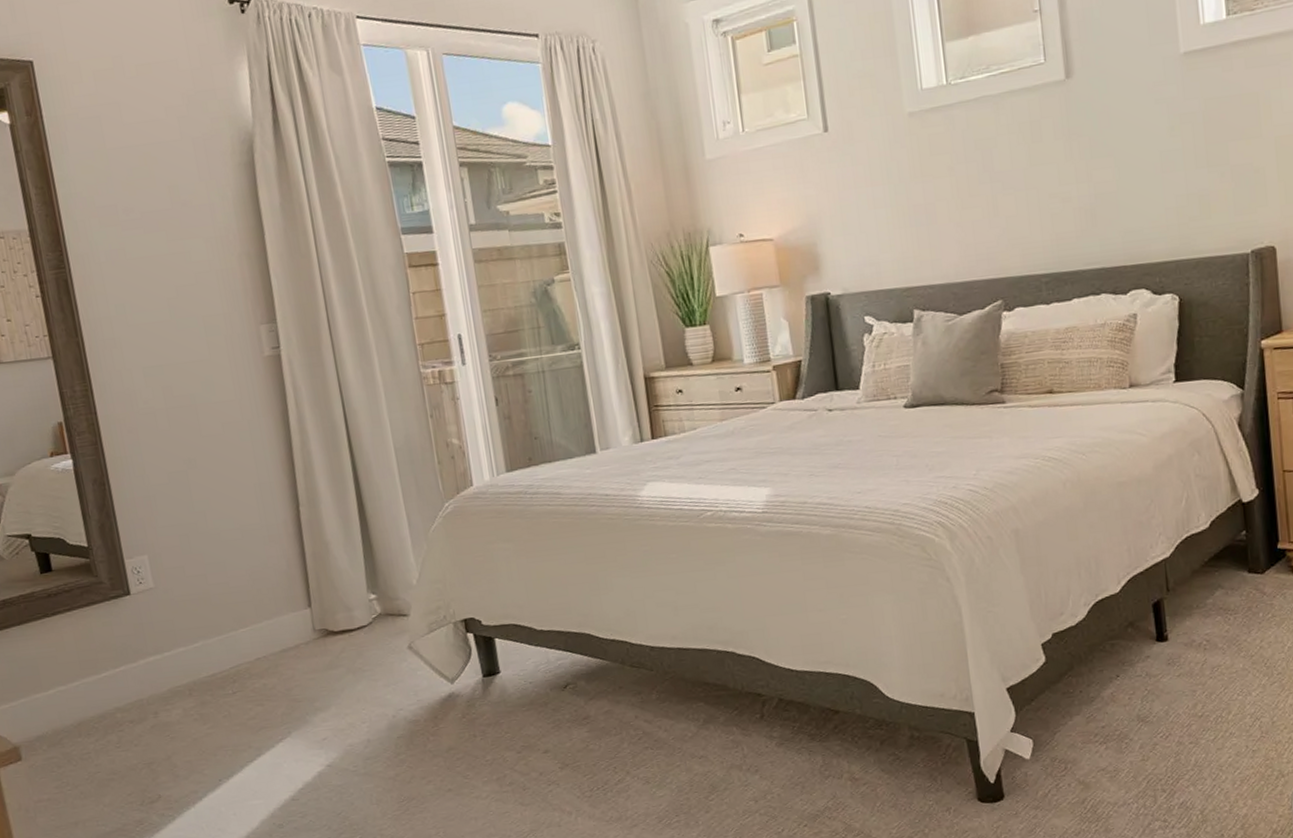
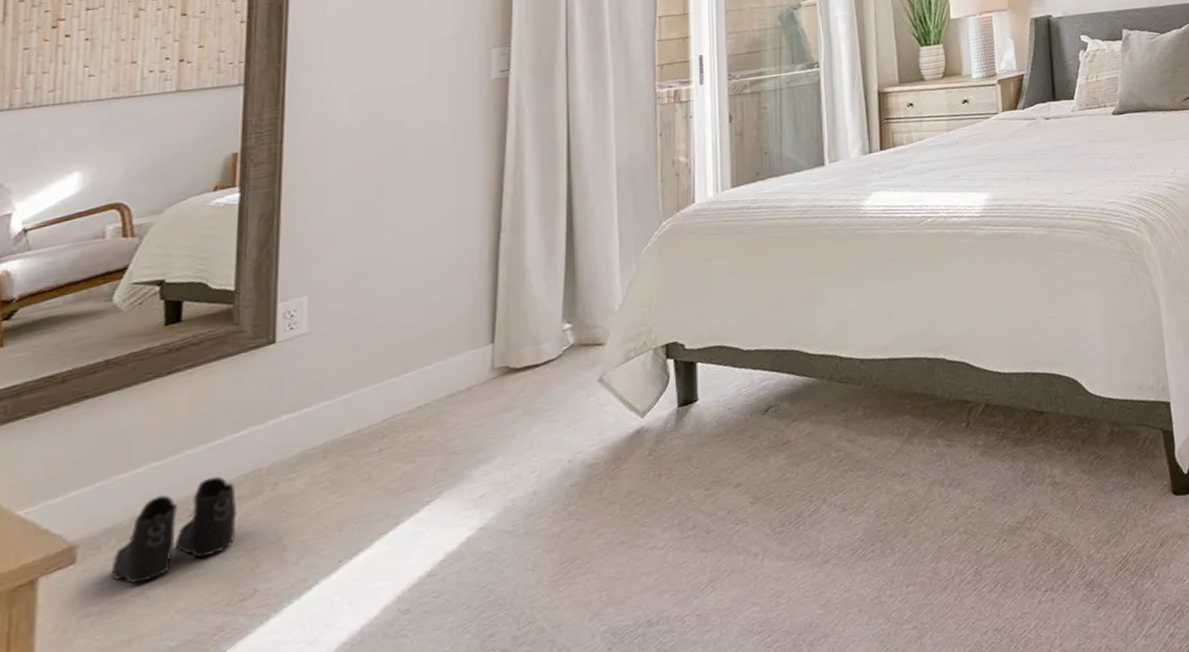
boots: none [48,702,135,781] -> present [110,476,237,584]

